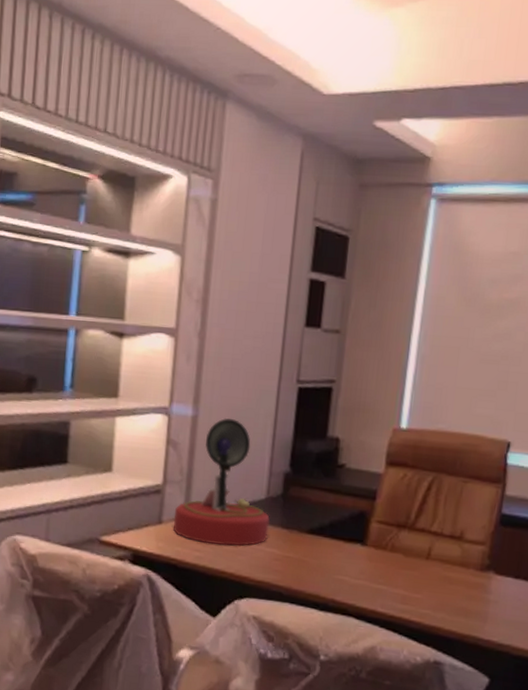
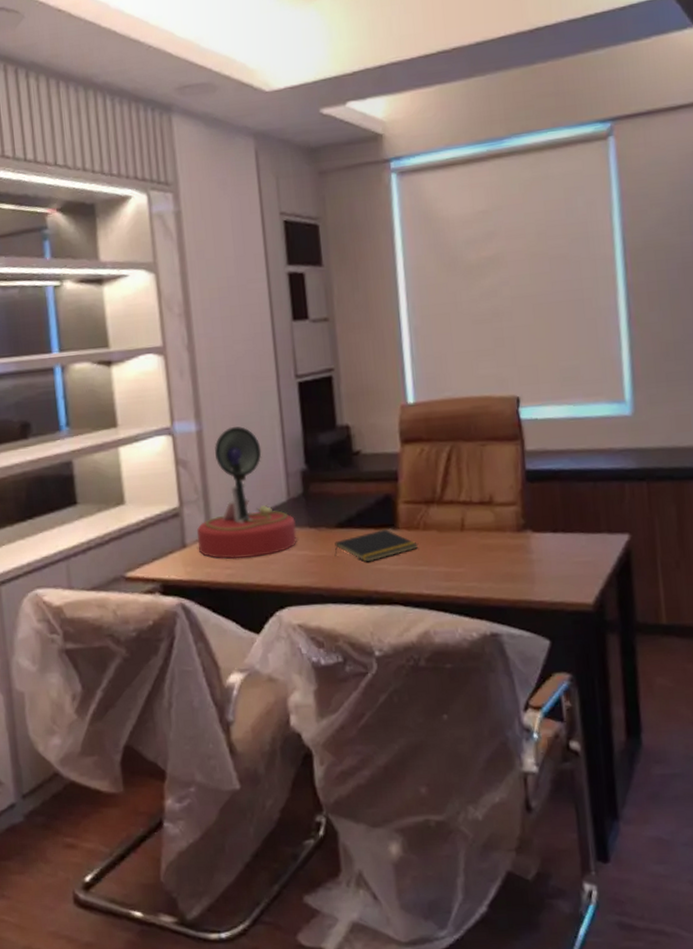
notepad: none [300,543,383,572] -> present [334,529,419,562]

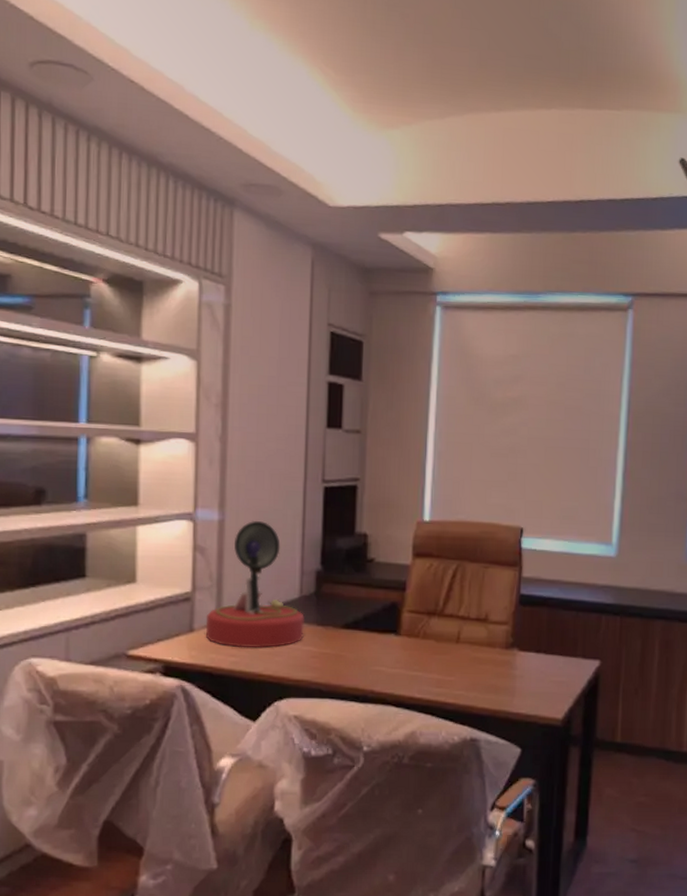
notepad: present [334,529,419,562] -> none [337,634,417,663]

